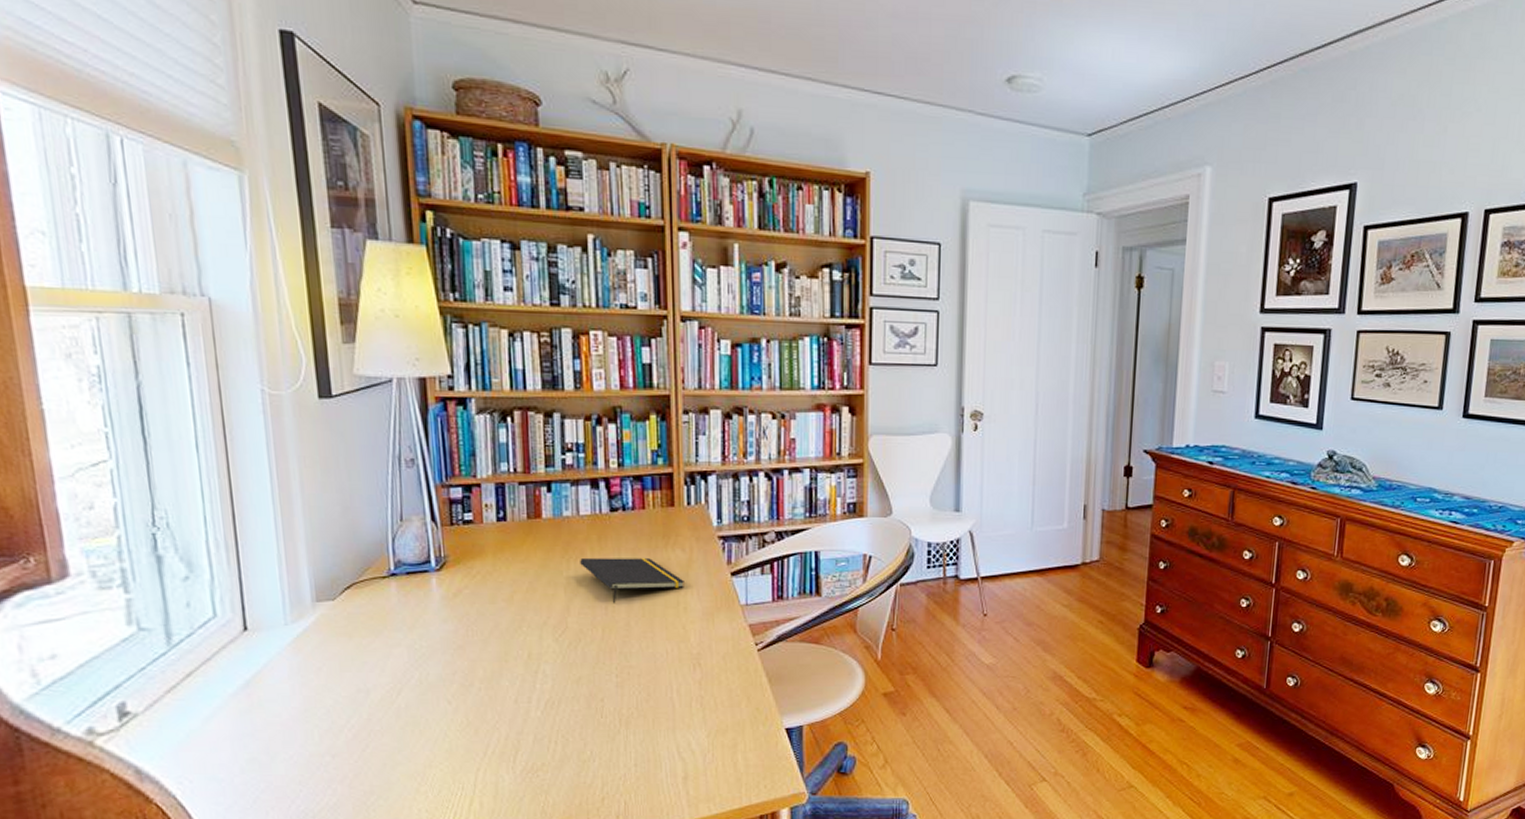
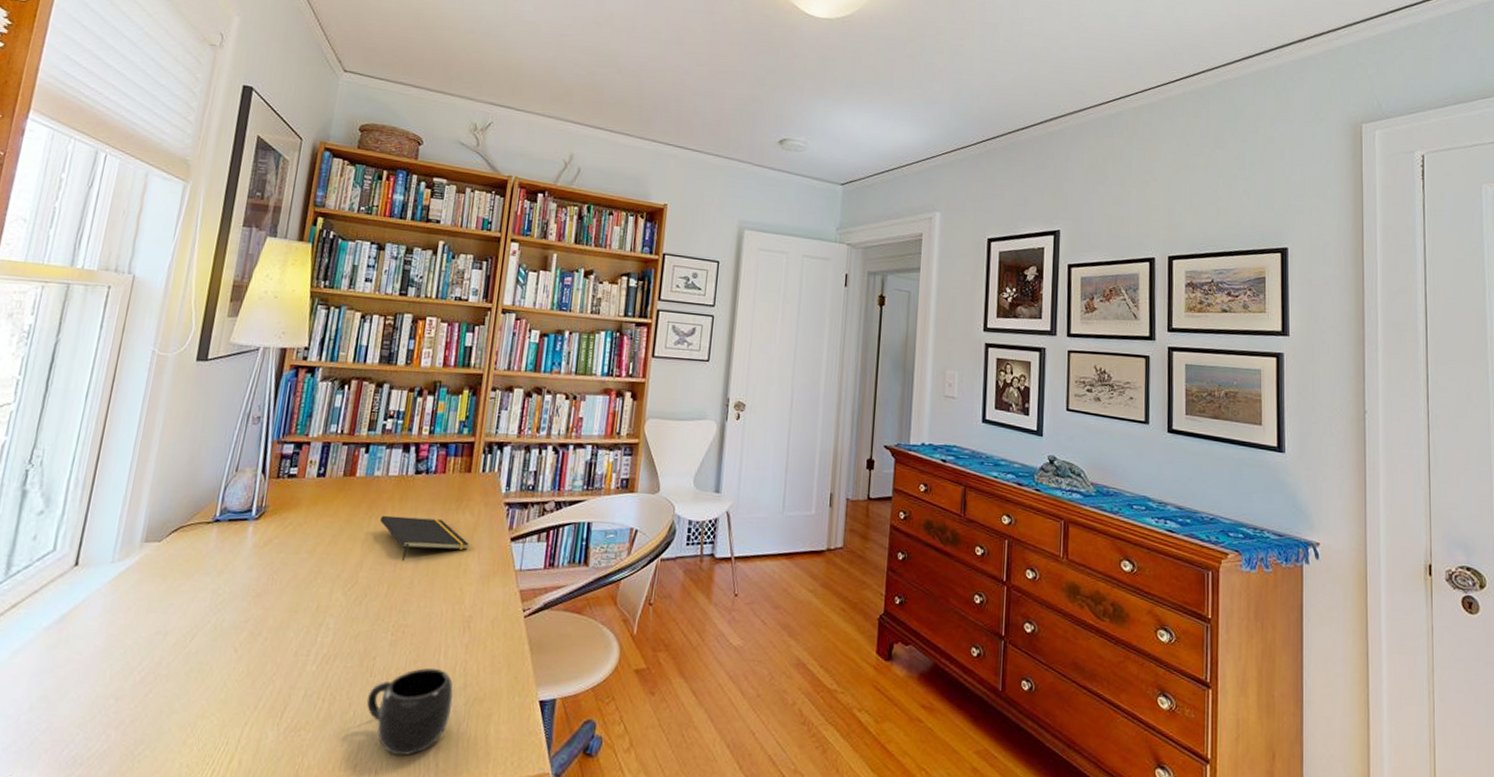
mug: none [602,706,694,788] -> present [366,668,453,756]

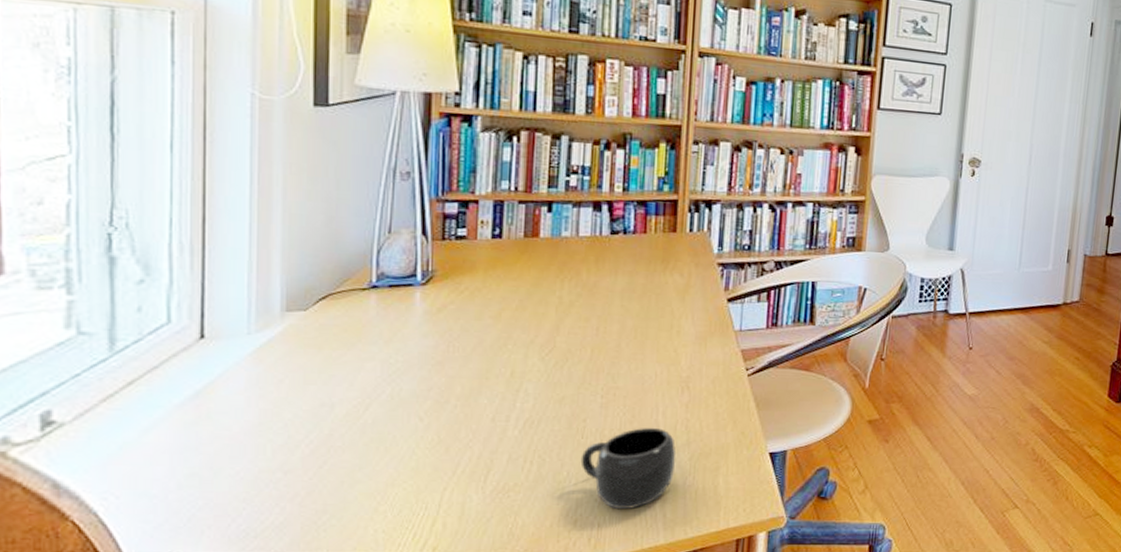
notepad: present [380,515,468,562] -> none [575,278,680,325]

